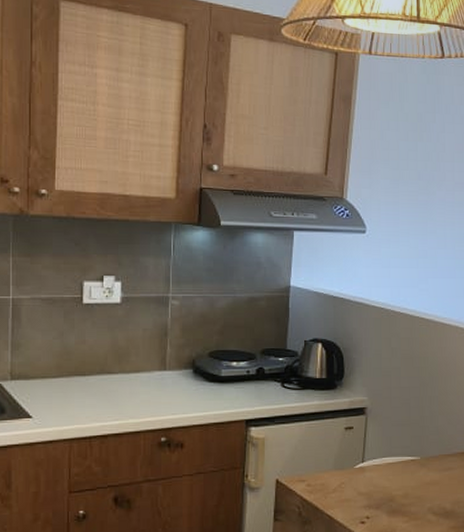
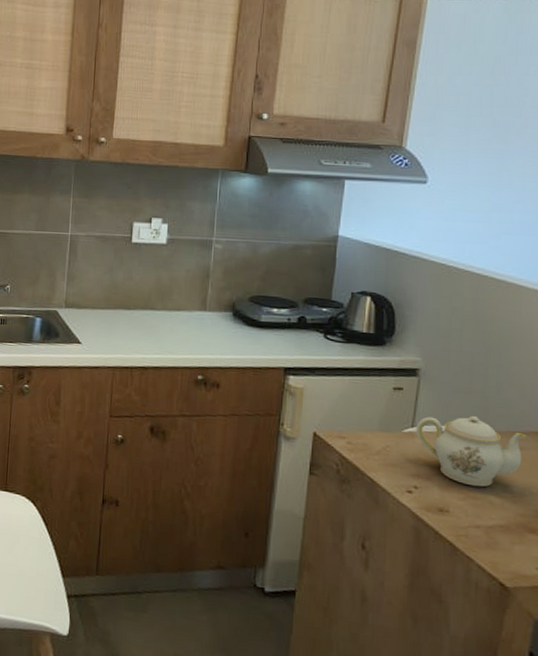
teapot: none [366,444,454,509] -> present [416,415,526,487]

